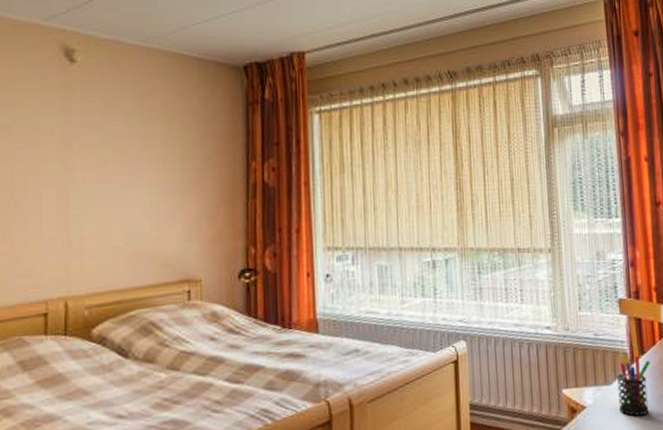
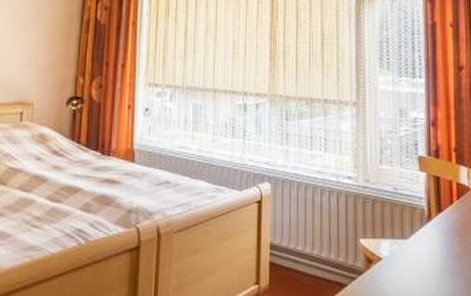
pen holder: present [616,354,650,416] -> none [413,210,447,273]

